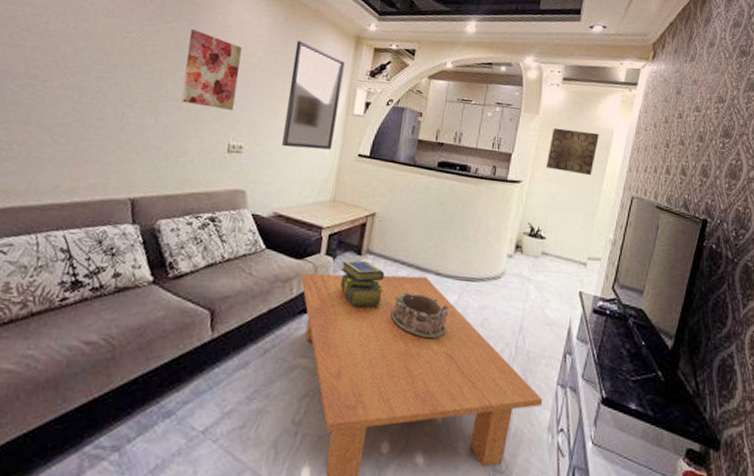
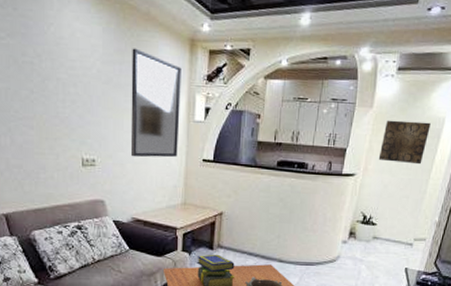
wall art: present [181,29,242,110] -> none [26,44,81,125]

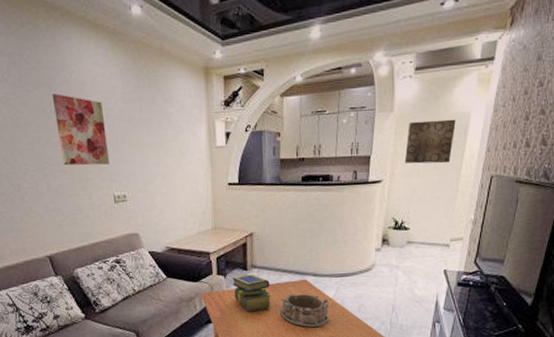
wall art: none [26,44,81,125] -> present [51,94,109,166]
home mirror: present [130,48,181,158] -> none [150,84,203,189]

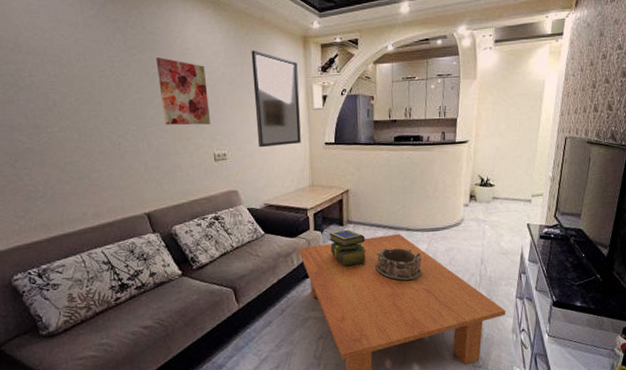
home mirror: none [150,84,203,189] -> present [251,50,301,148]
wall art: present [404,119,456,164] -> none [487,86,532,126]

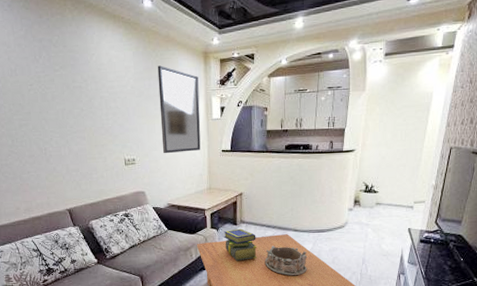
wall art: present [155,58,210,125] -> none [75,73,121,133]

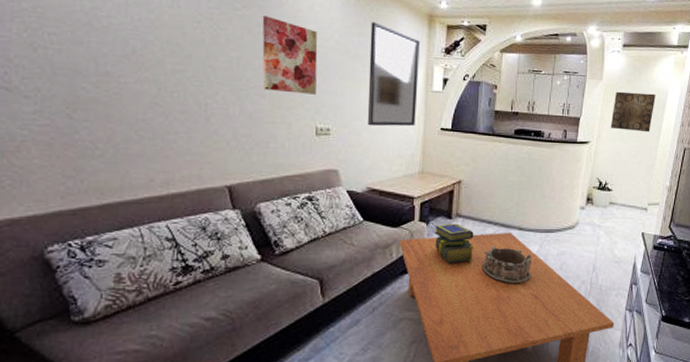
wall art: none [75,73,121,133] -> present [262,16,318,95]
wall art: none [374,98,420,136] -> present [610,91,656,133]

